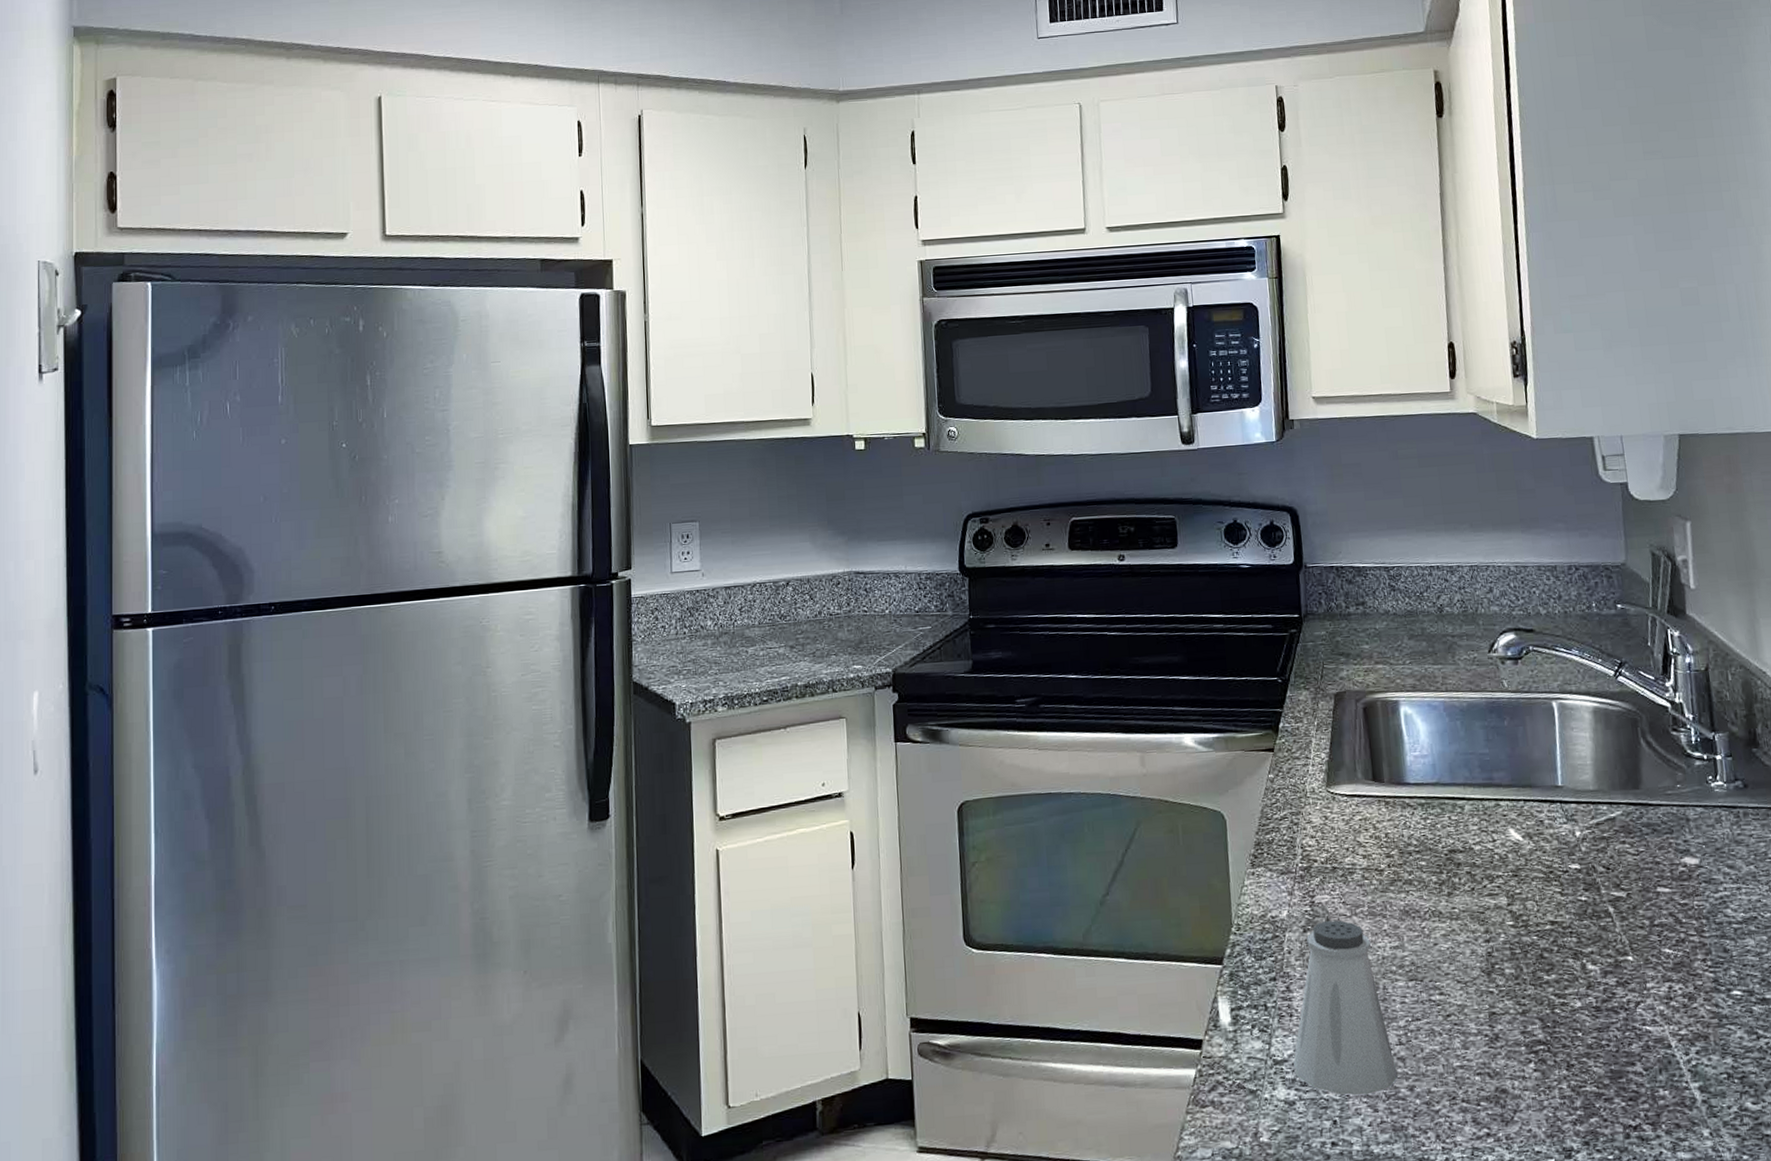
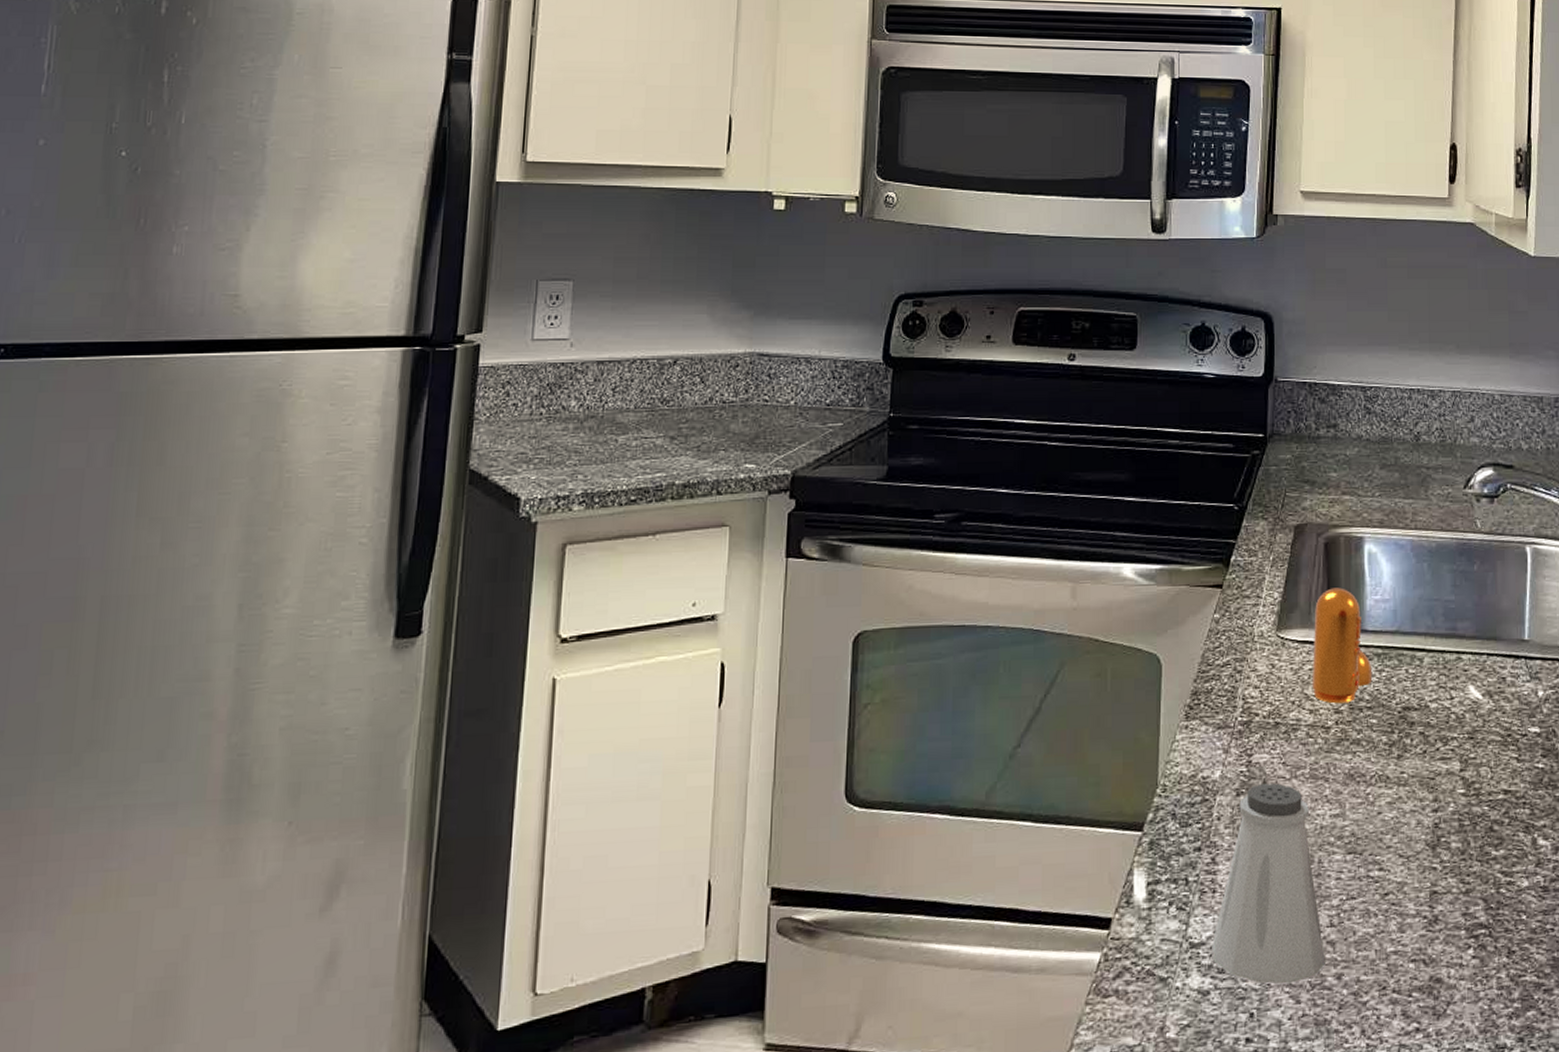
pepper shaker: none [1359,746,1419,849] -> present [1312,587,1373,704]

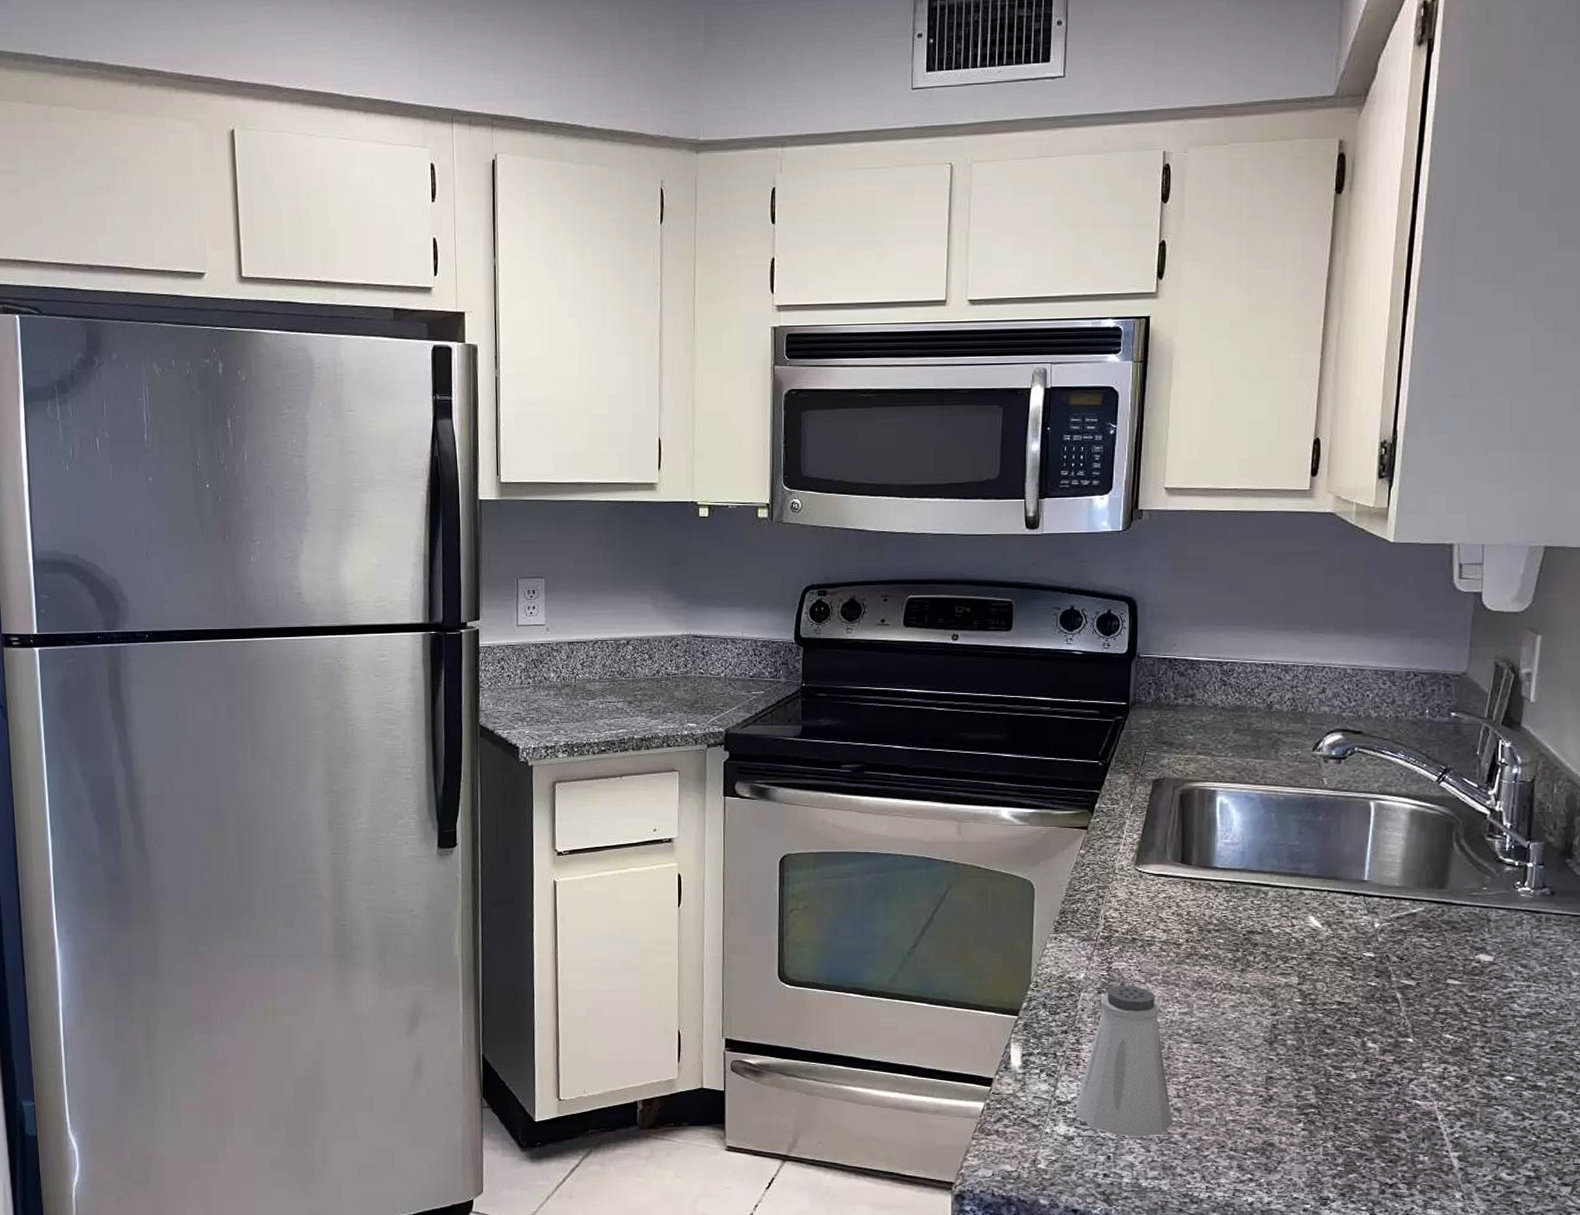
pepper shaker: present [1312,587,1373,704] -> none [1166,832,1221,926]

